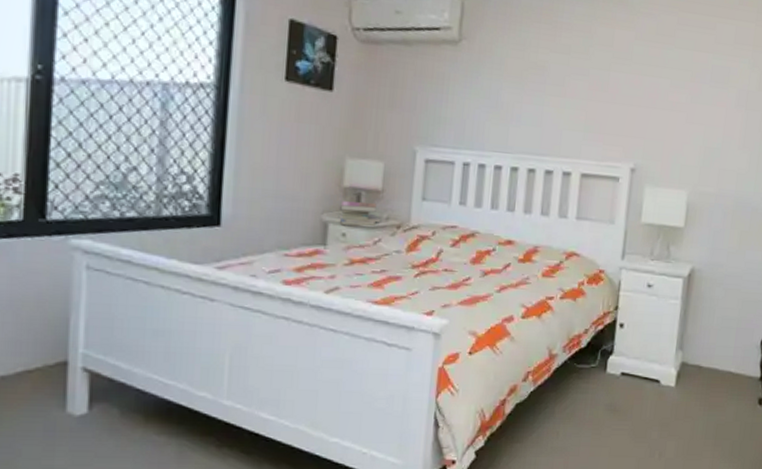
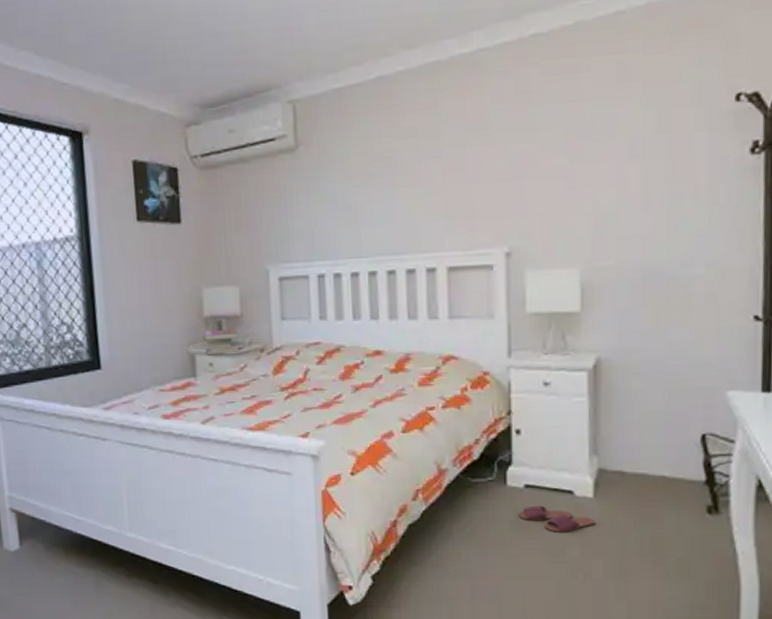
slippers: none [612,391,674,416] -> present [518,505,595,532]

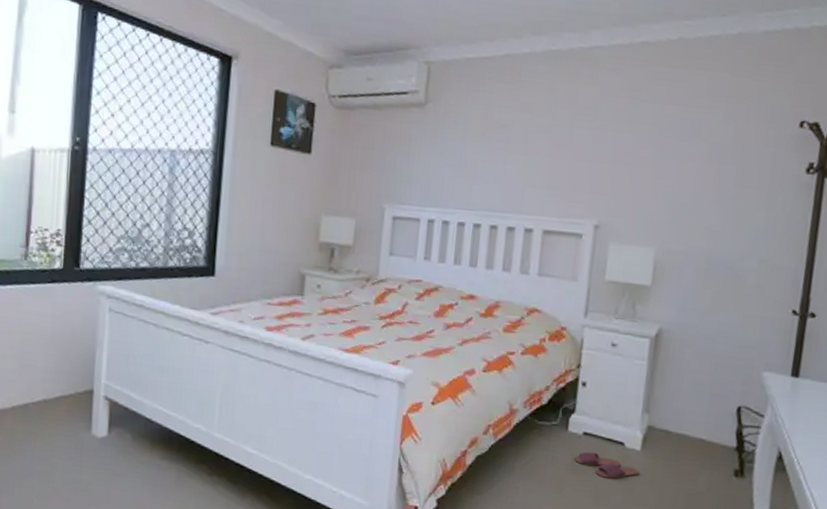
books: present [203,328,244,356] -> none [314,255,352,280]

